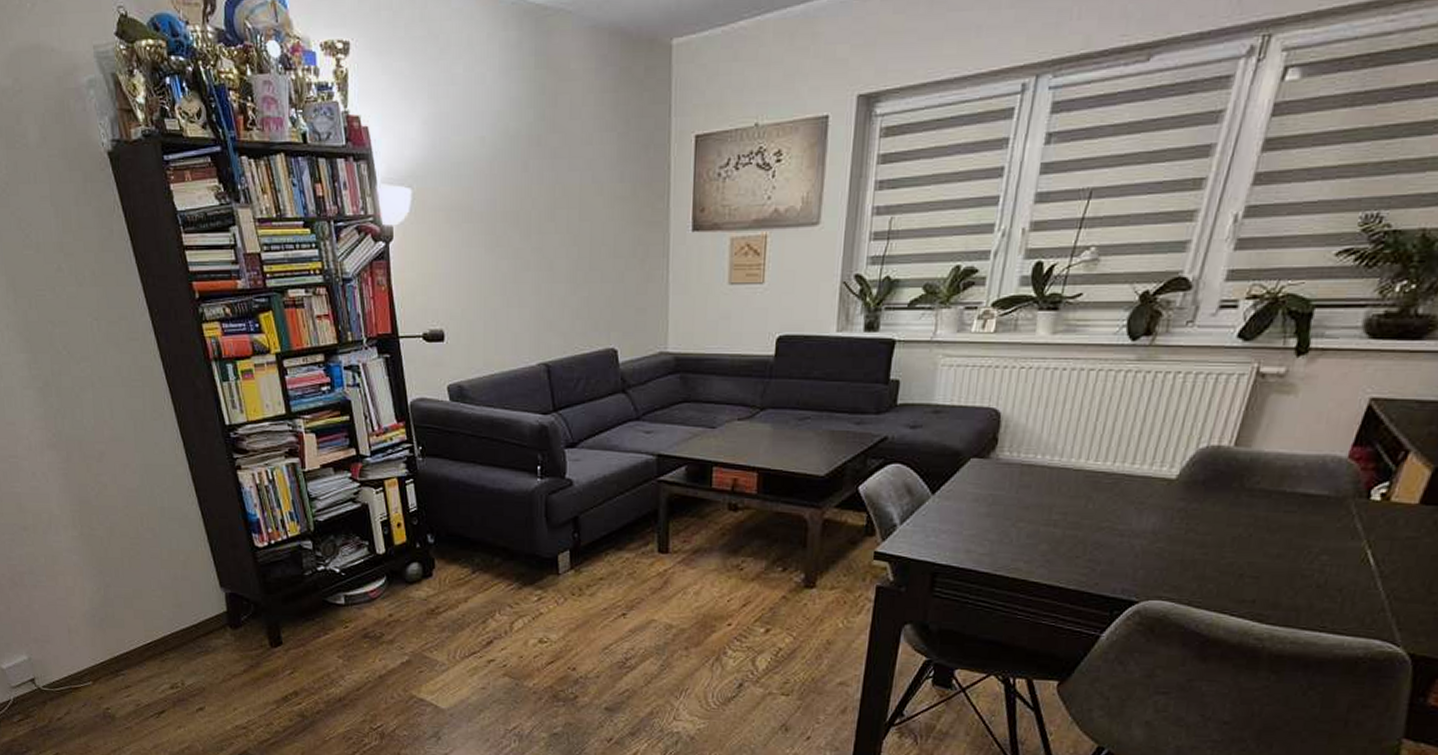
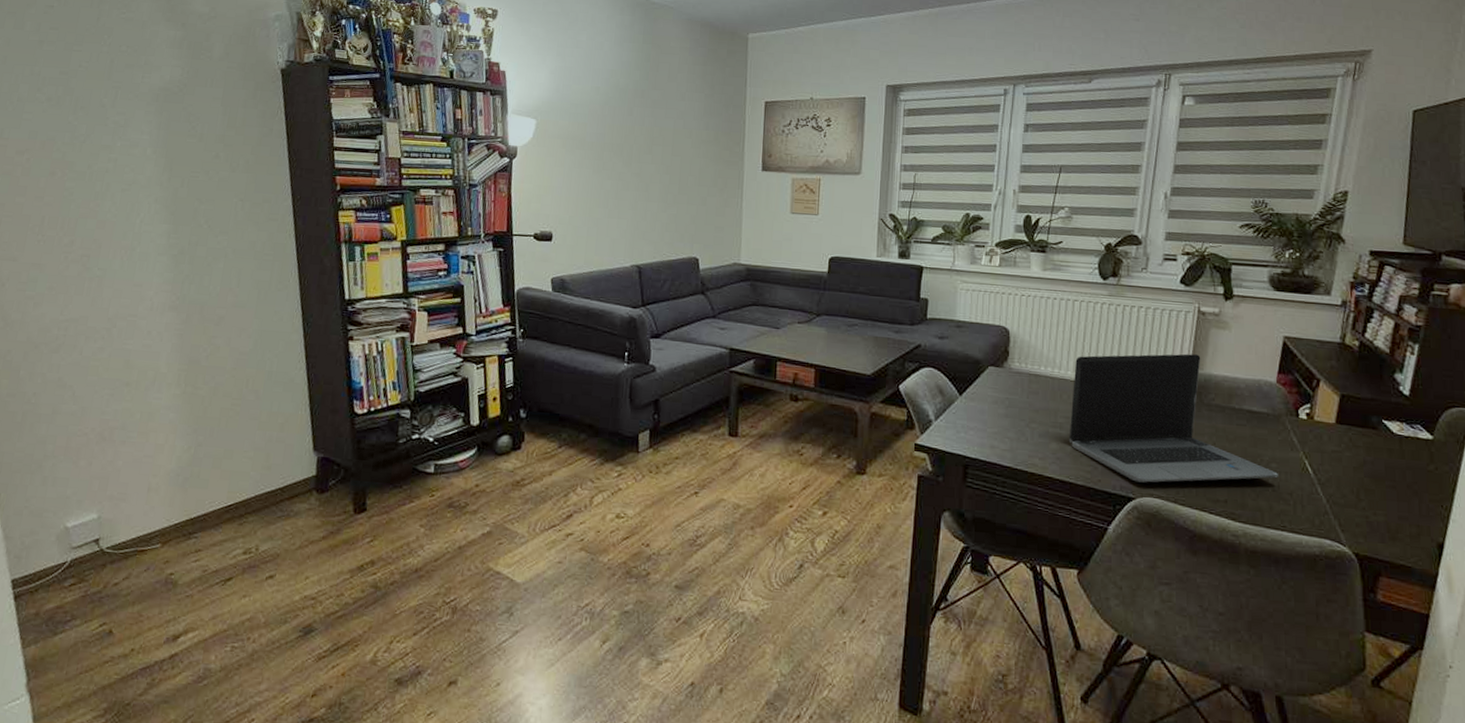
laptop computer: none [1063,428,1328,584] -> present [1068,353,1278,483]

